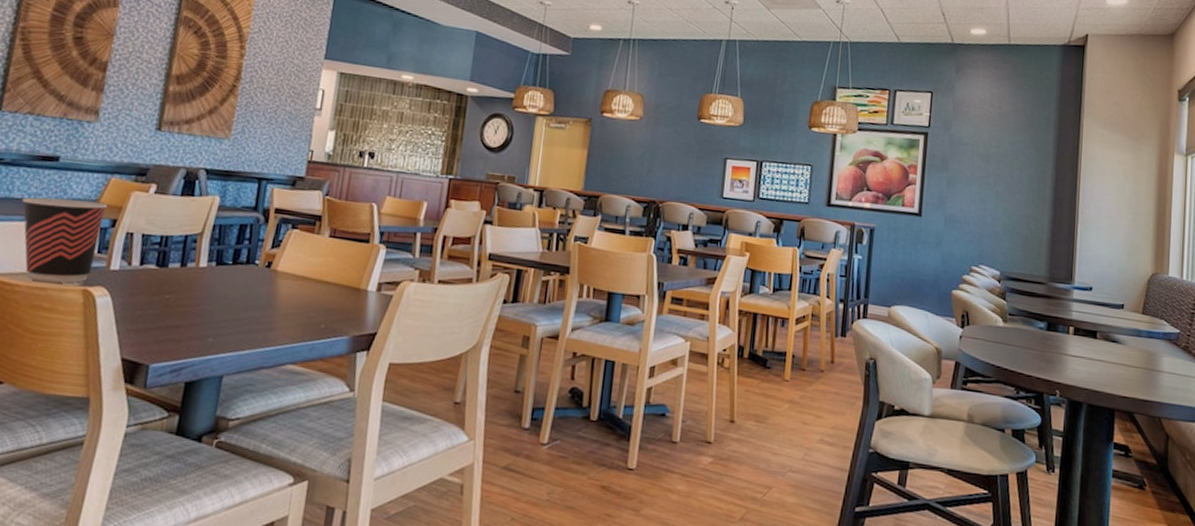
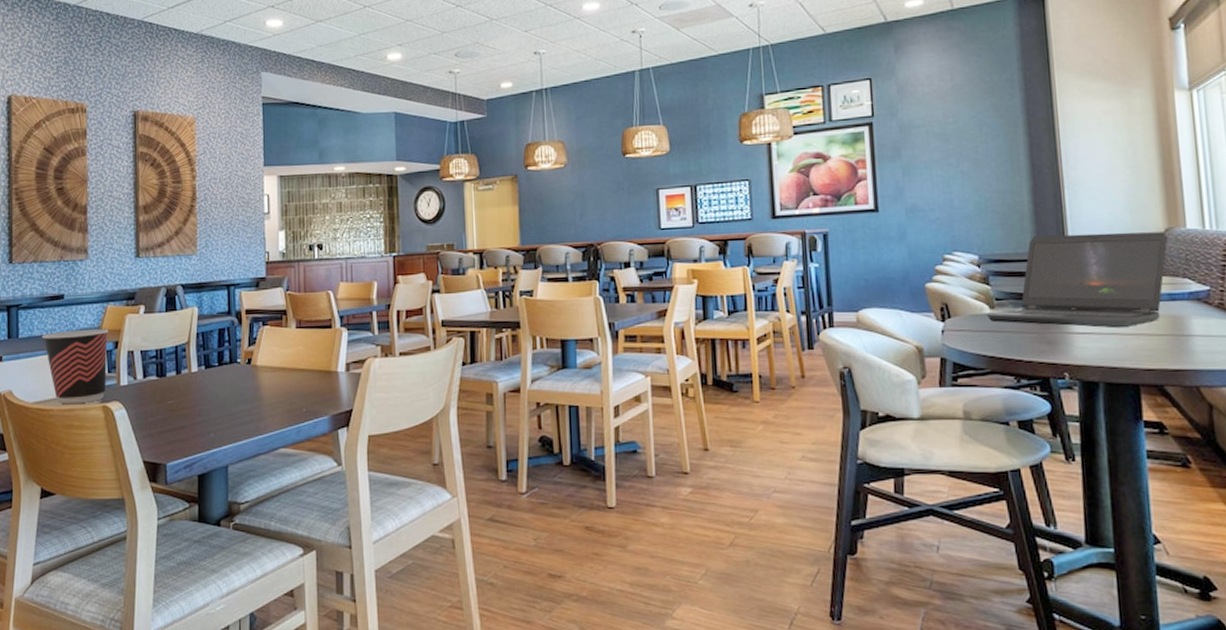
laptop computer: none [1000,262,1154,357] -> present [987,232,1168,329]

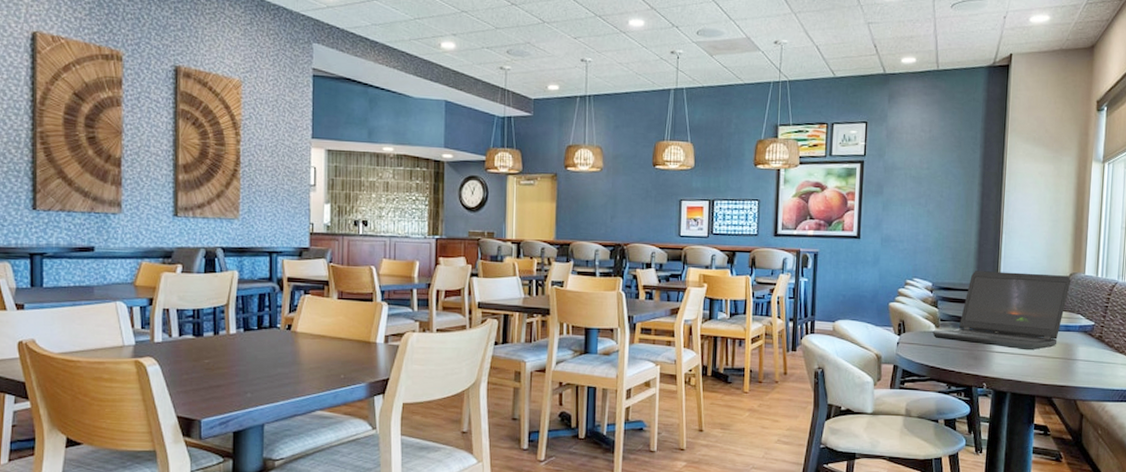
cup: present [41,328,109,405] -> none [69,284,143,358]

